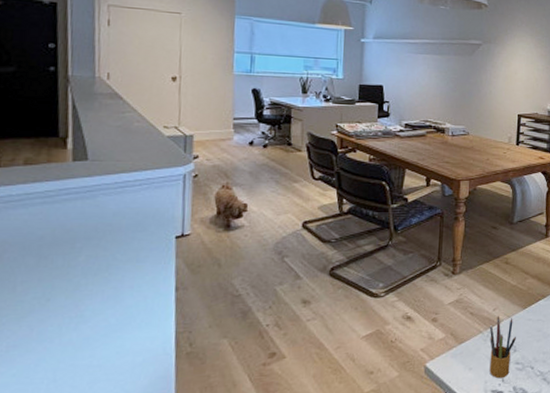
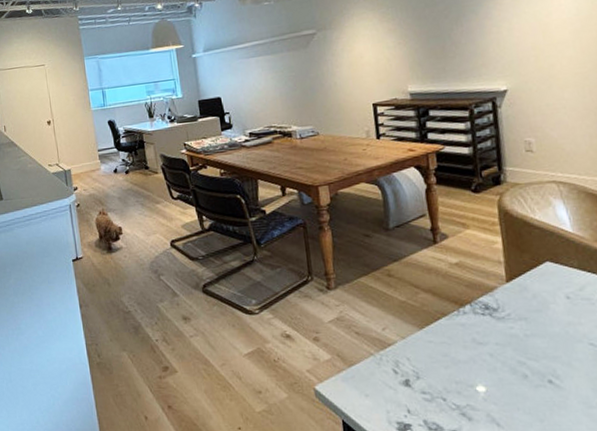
pencil box: present [489,315,516,379] -> none [380,335,417,409]

